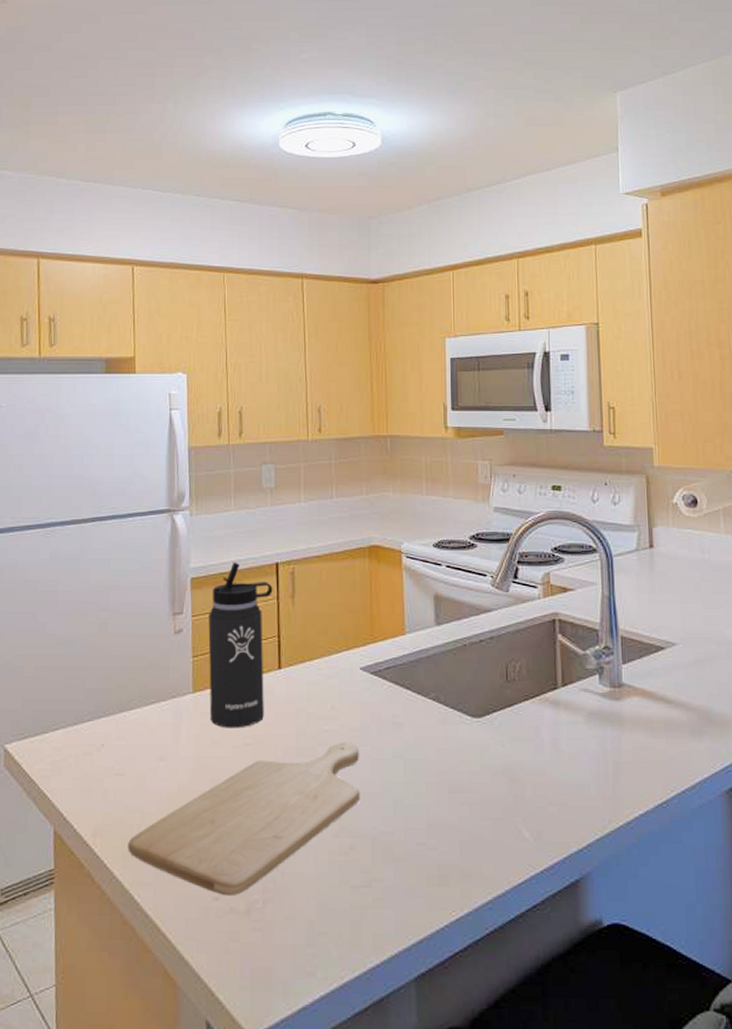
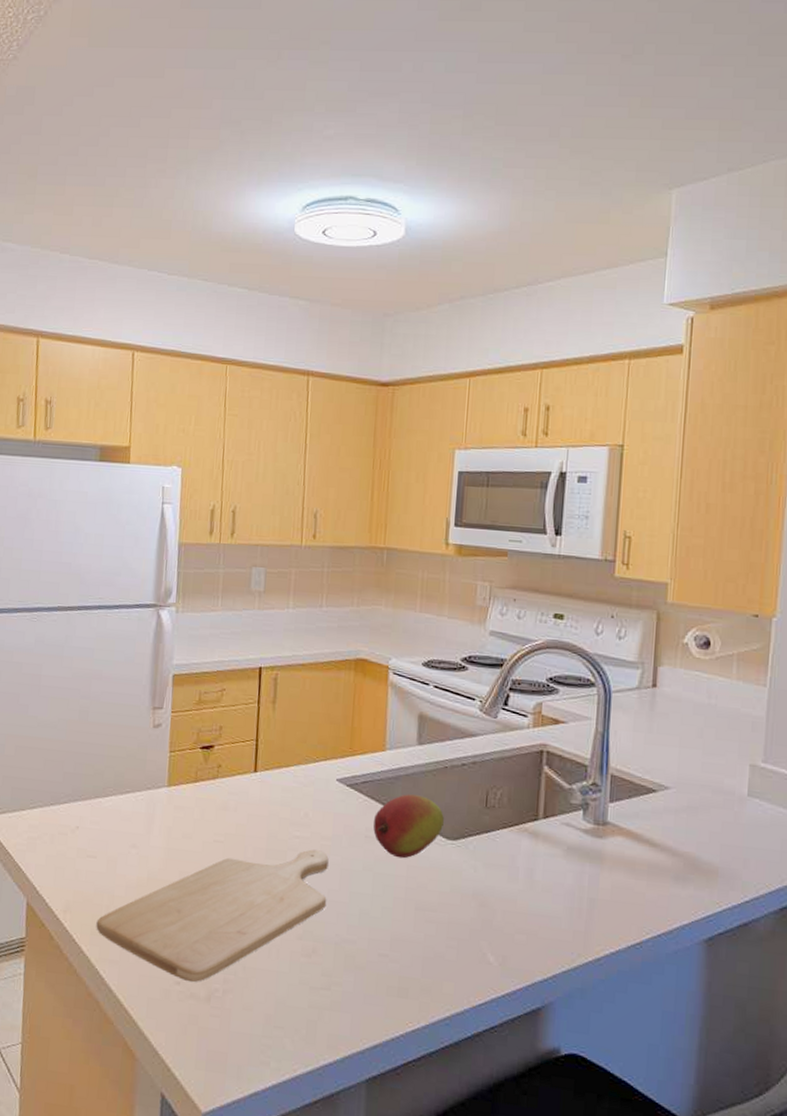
thermos bottle: present [208,562,273,728] -> none [183,662,255,826]
fruit: none [400,676,468,742] -> present [373,794,444,859]

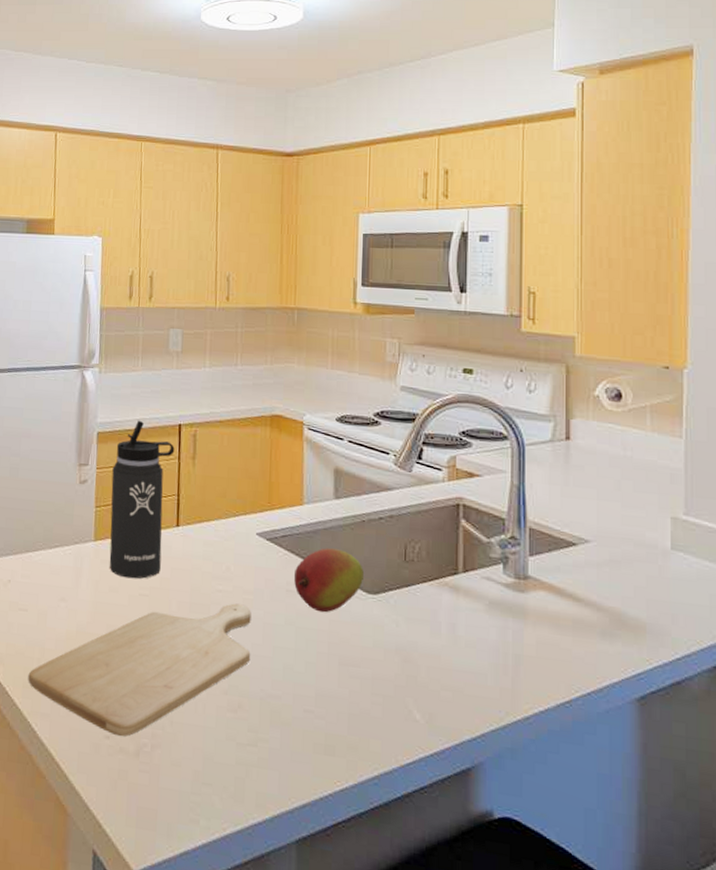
thermos bottle: none [183,662,255,826] -> present [109,420,175,579]

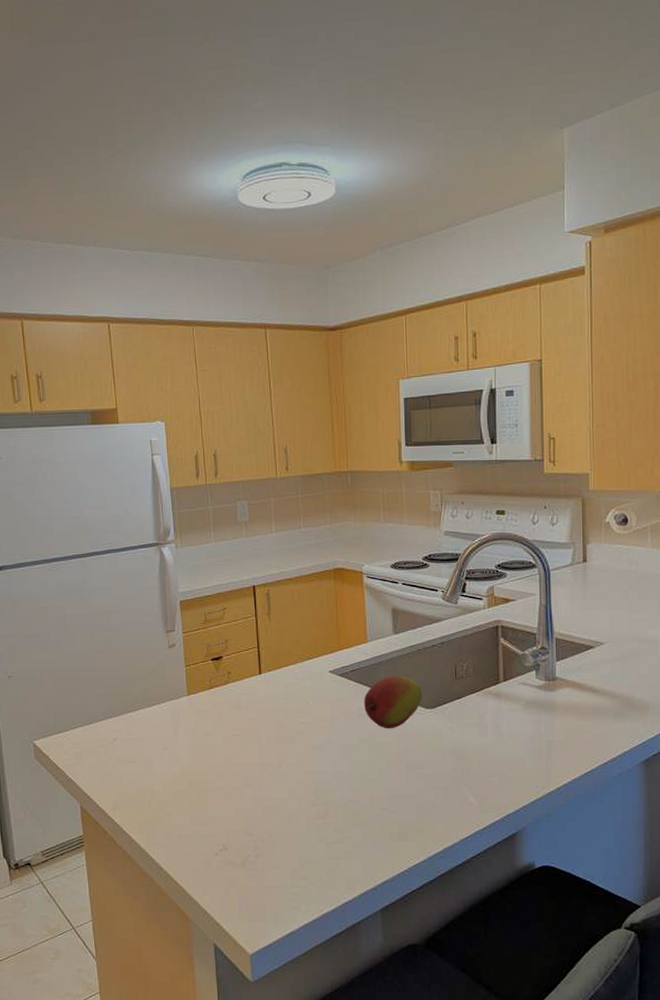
chopping board: present [28,603,251,737] -> none [142,731,332,851]
thermos bottle: present [109,420,175,579] -> none [197,586,251,723]

